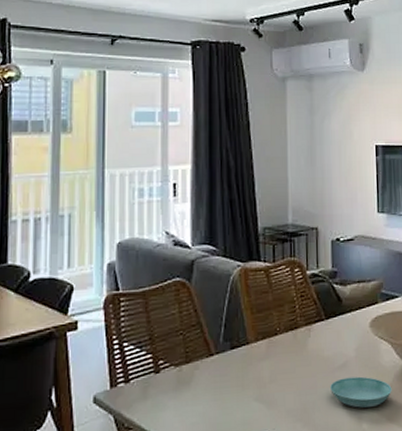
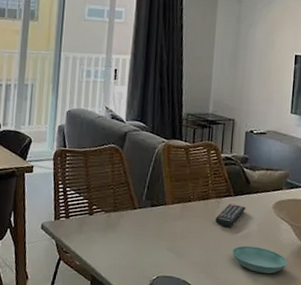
remote control: none [307,329,341,360] -> present [215,204,246,228]

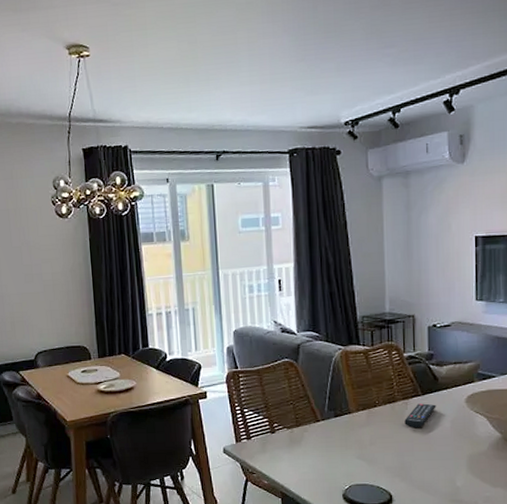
saucer: present [232,245,288,274] -> none [426,444,486,469]

